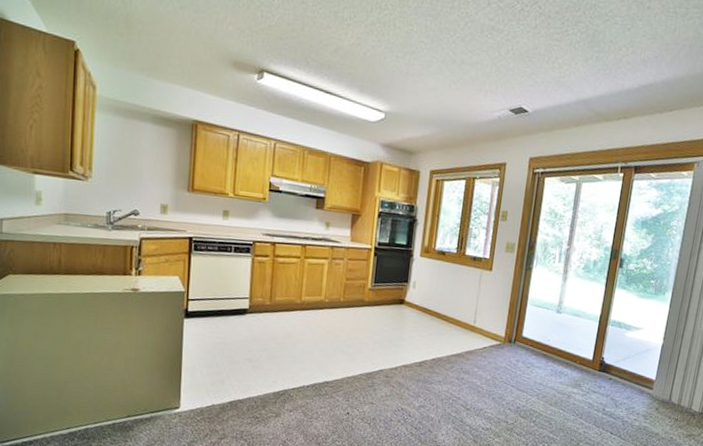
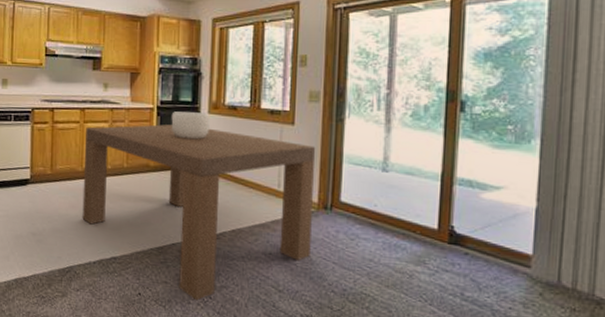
dining table: none [298,253,508,419] -> present [82,111,316,301]

